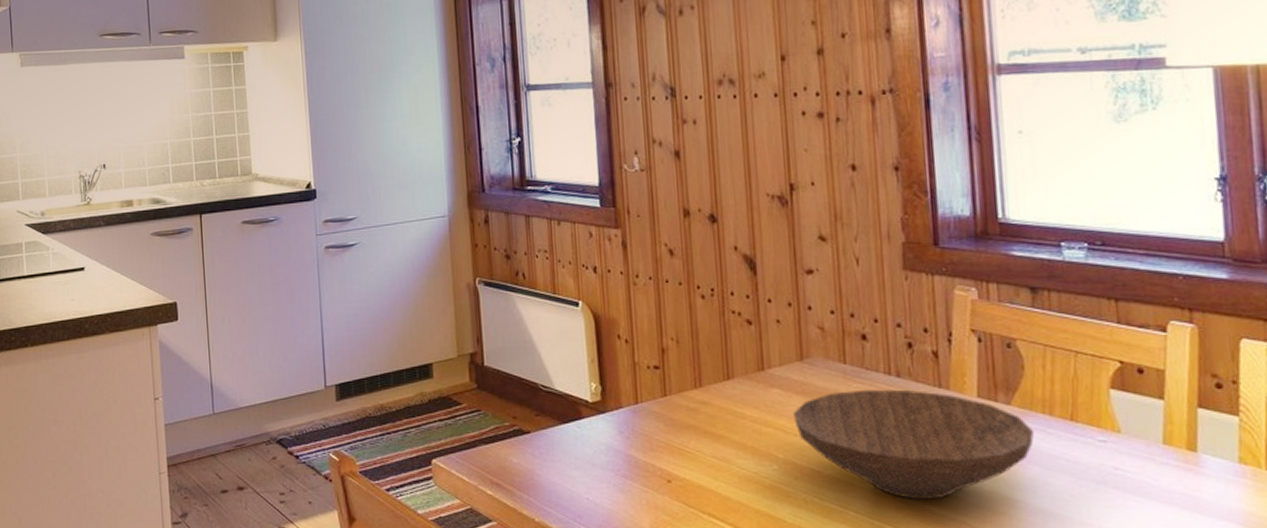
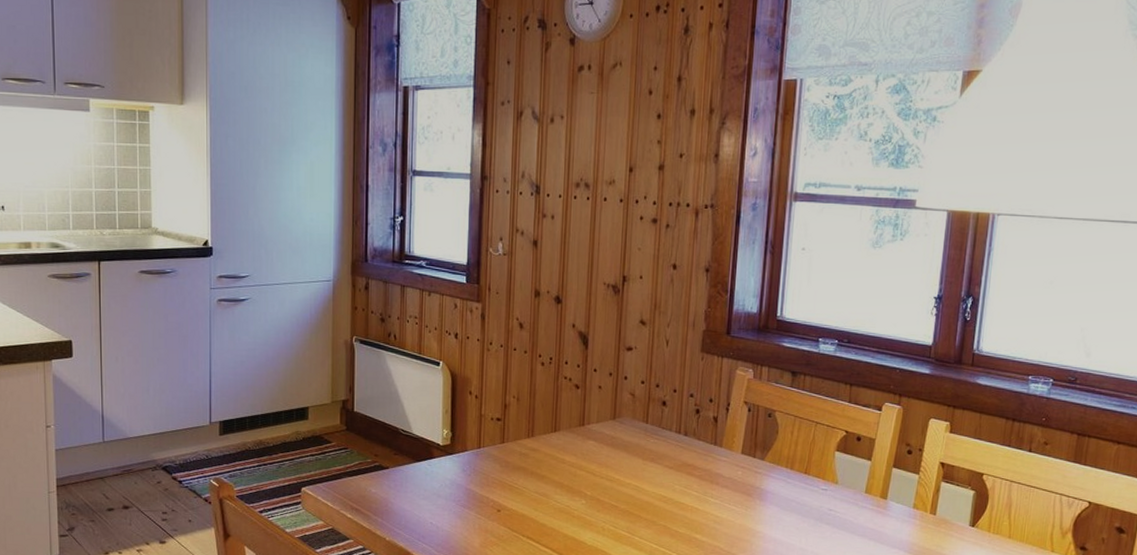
wooden bowl: present [793,389,1034,499] -> none [602,444,777,529]

